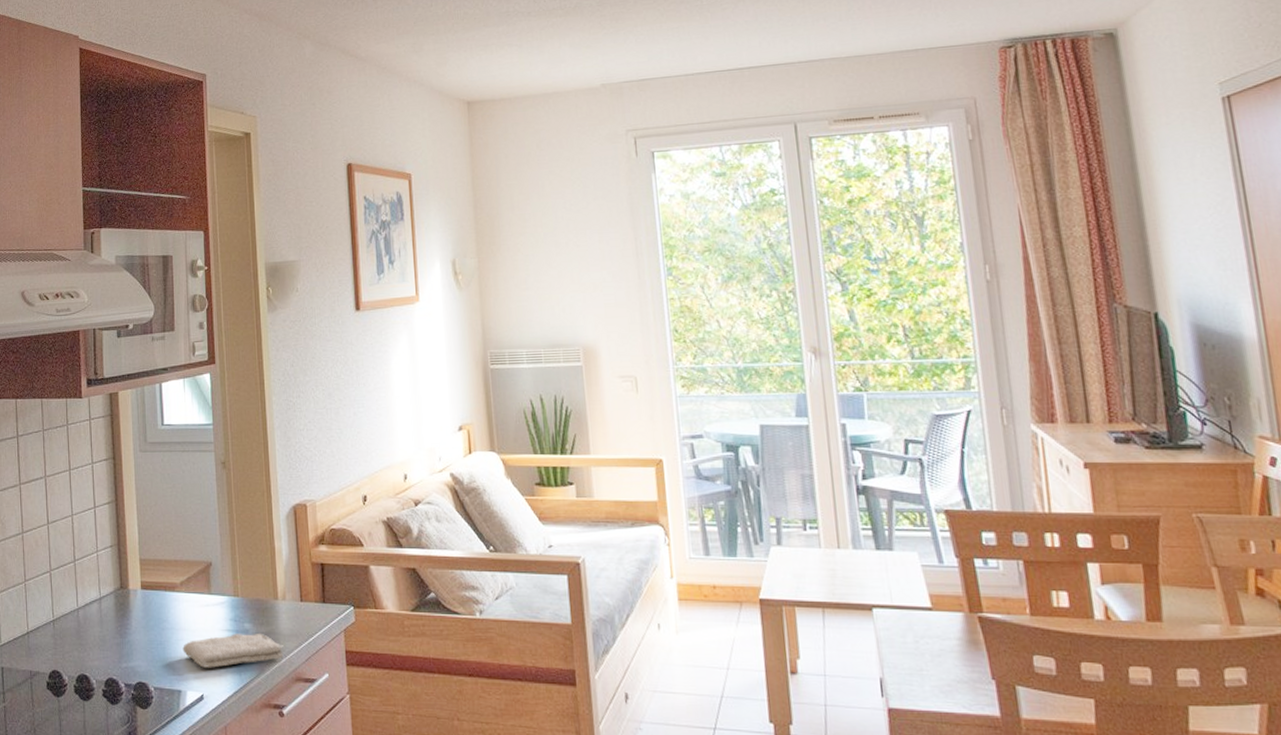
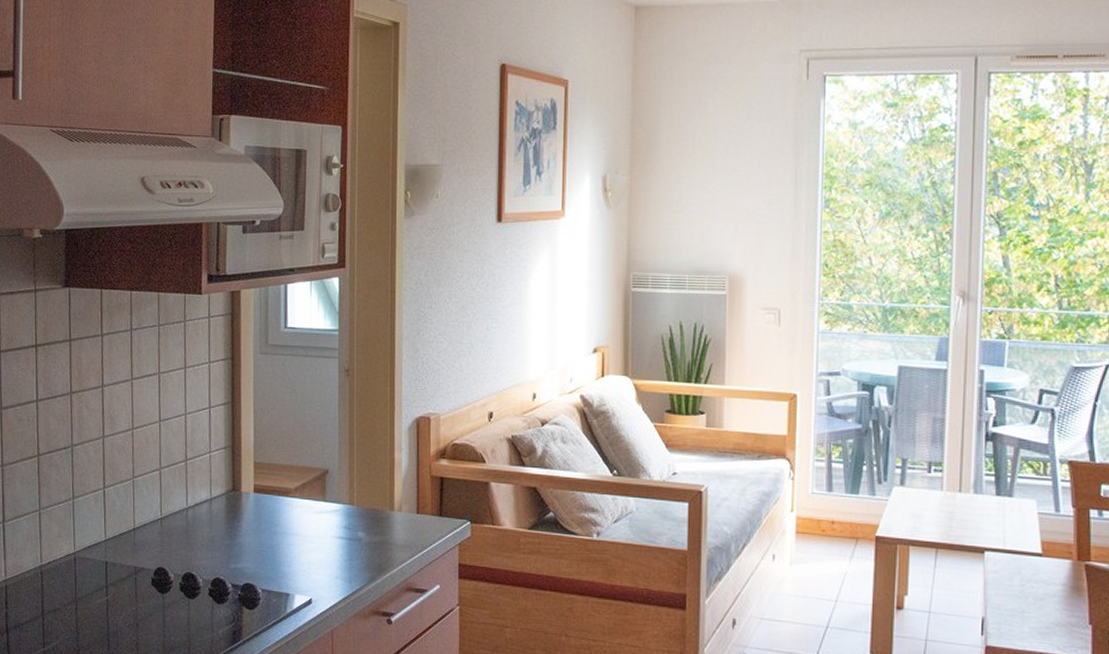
washcloth: present [183,633,283,668] -> none [293,541,396,574]

